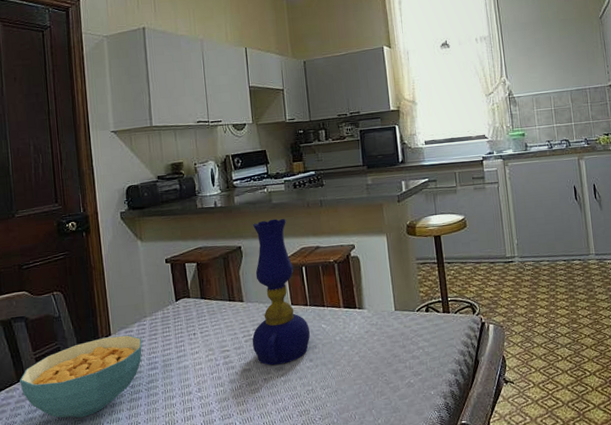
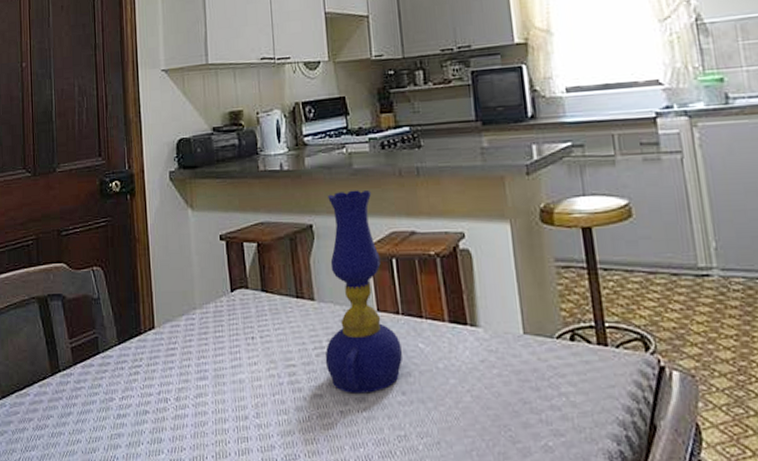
cereal bowl: present [20,335,143,418] -> none [54,330,191,431]

